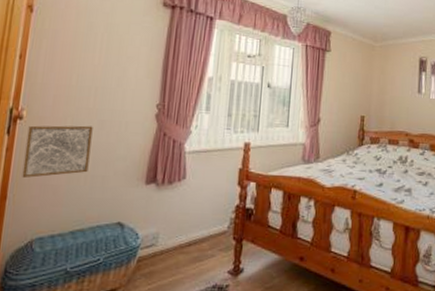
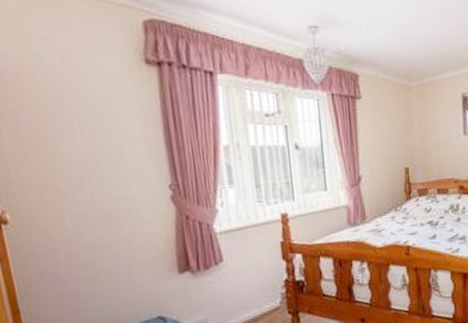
wall art: present [22,125,93,179] -> none [18,219,108,289]

